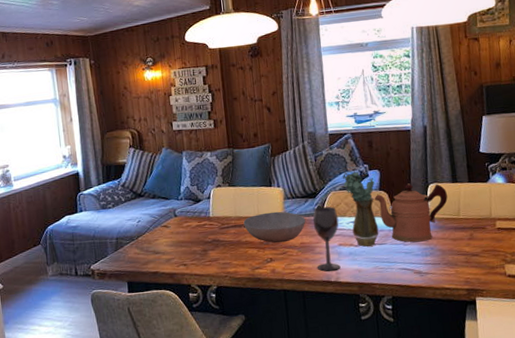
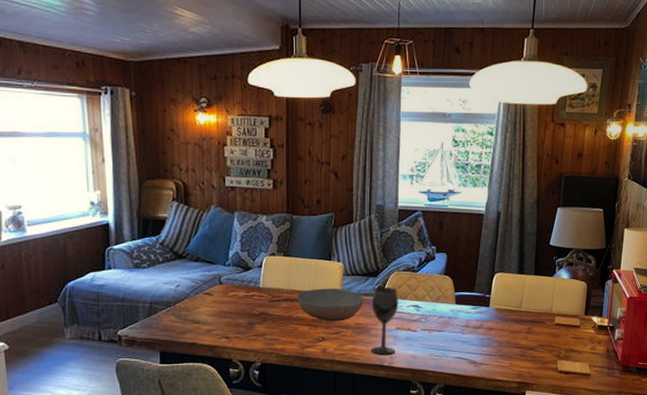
vase: present [343,169,379,247] -> none [408,248,440,332]
coffeepot: present [374,183,448,242] -> none [438,270,512,332]

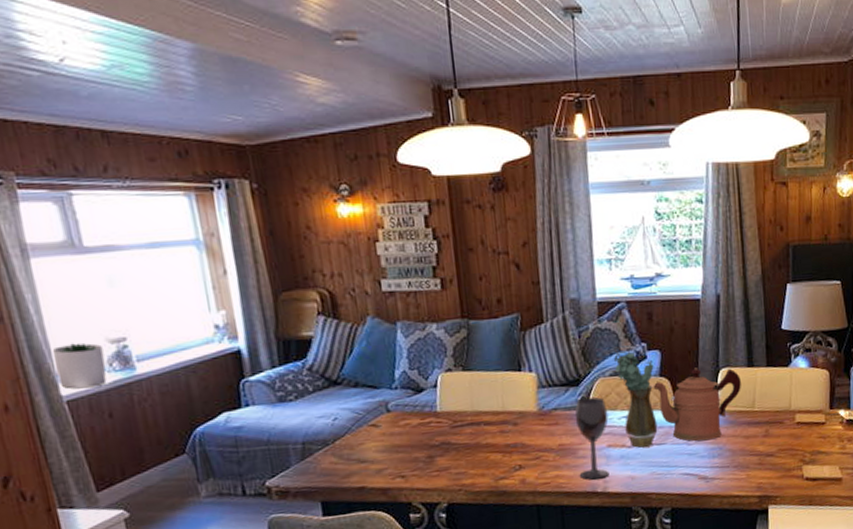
bowl: present [296,288,364,322] -> none [483,403,566,446]
vase: none [408,248,440,332] -> present [614,348,658,448]
coffeepot: none [438,270,512,332] -> present [653,367,741,441]

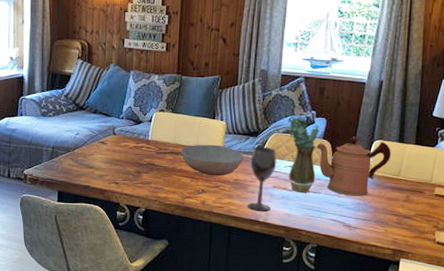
bowl: none [483,403,566,446] -> present [181,144,244,176]

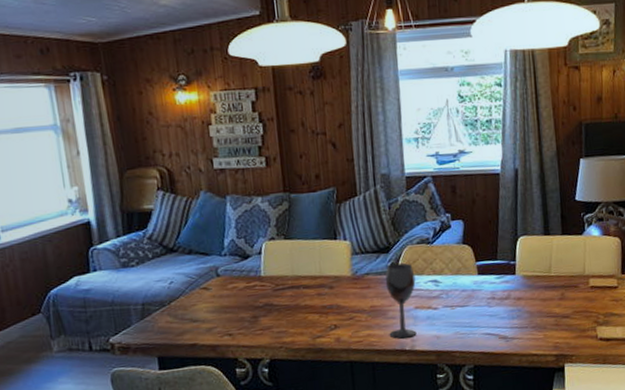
bowl: present [181,144,244,176] -> none [302,269,377,307]
vase: present [288,112,319,193] -> none [421,218,461,309]
coffeepot: present [316,136,391,196] -> none [456,236,538,304]

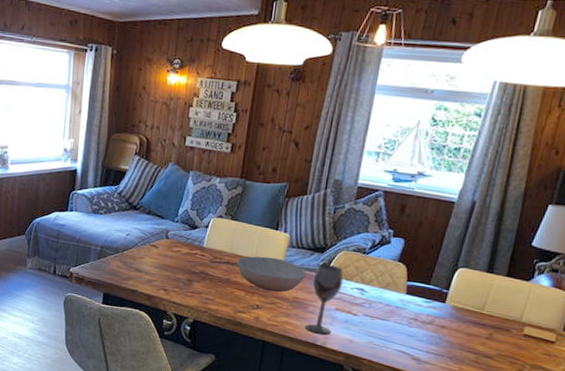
bowl: none [302,269,377,307] -> present [237,256,306,293]

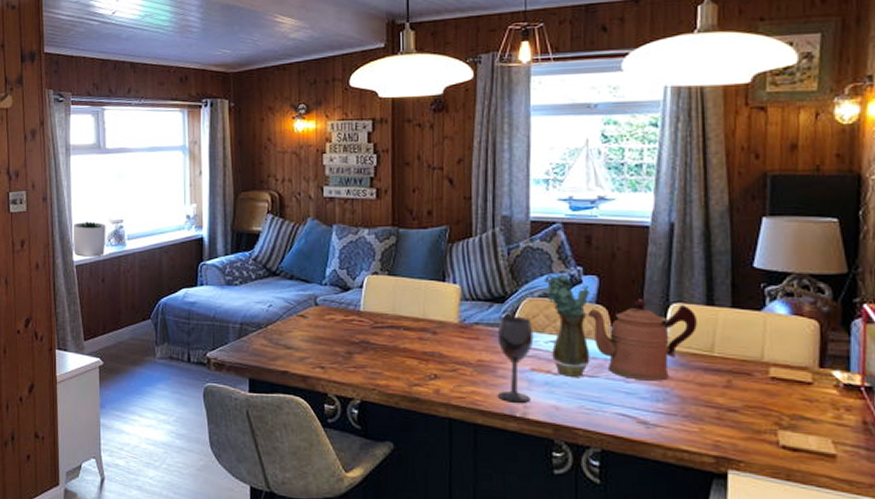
bowl: present [237,256,306,293] -> none [403,314,488,357]
vase: none [354,229,395,319] -> present [545,269,590,377]
coffeepot: none [389,261,477,329] -> present [587,299,697,381]

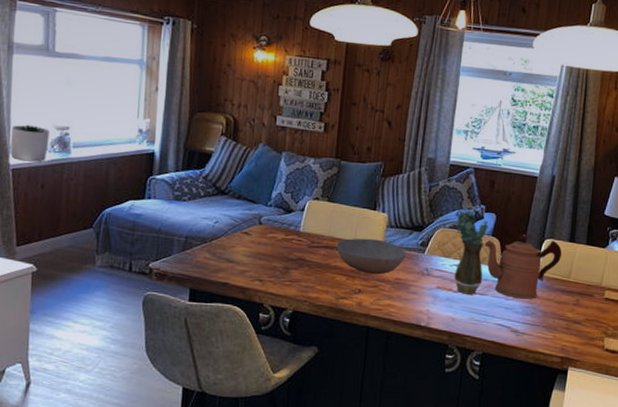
bowl: none [403,314,488,357] -> present [336,238,406,275]
wine glass: present [497,316,534,403] -> none [408,242,442,315]

